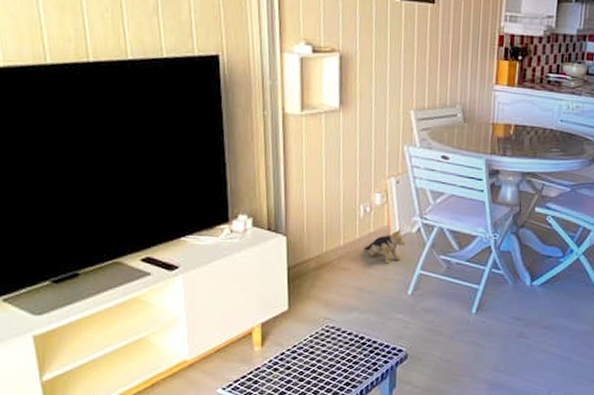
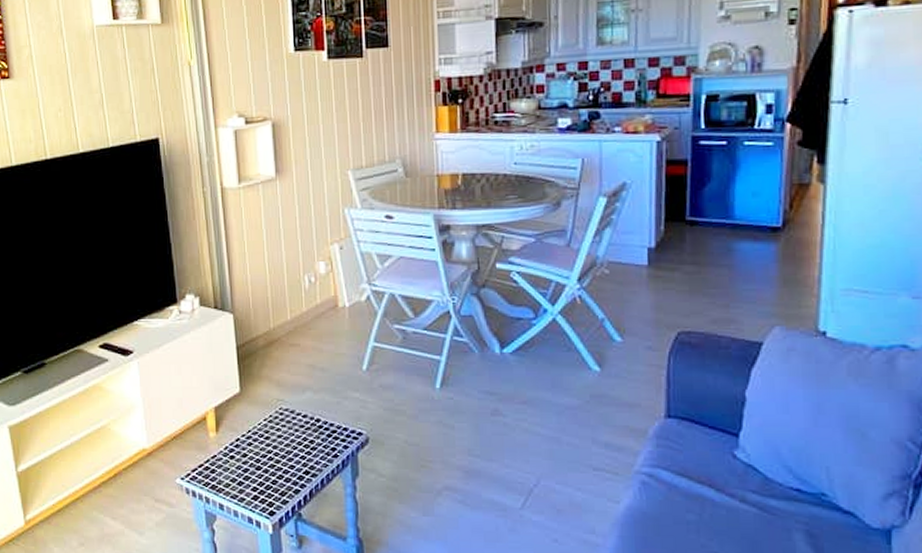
plush toy: present [364,228,406,264] -> none [312,297,356,337]

